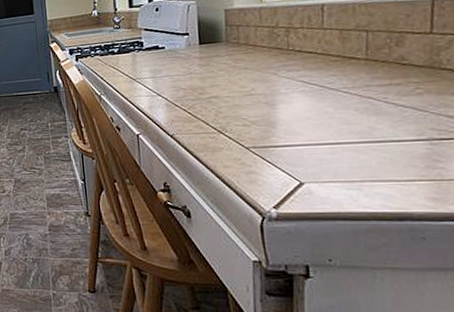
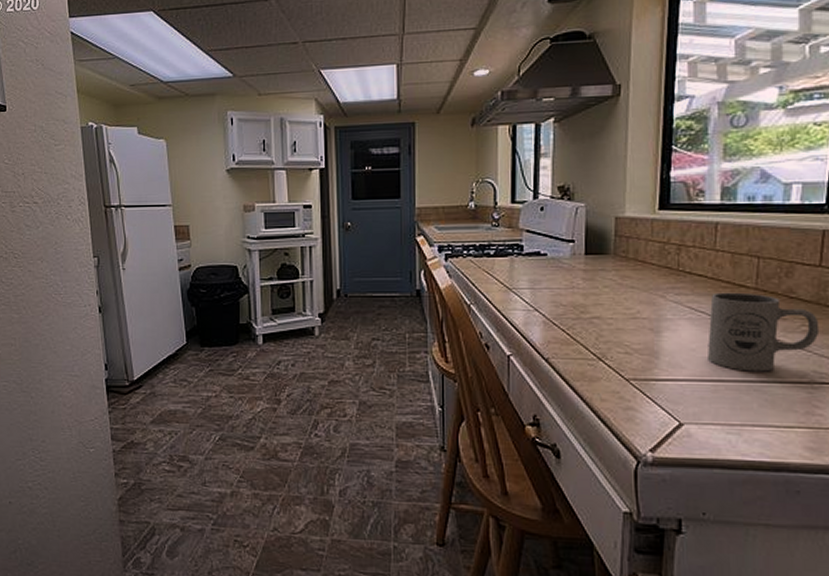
mug: none [322,63,435,134] -> present [708,292,820,372]

